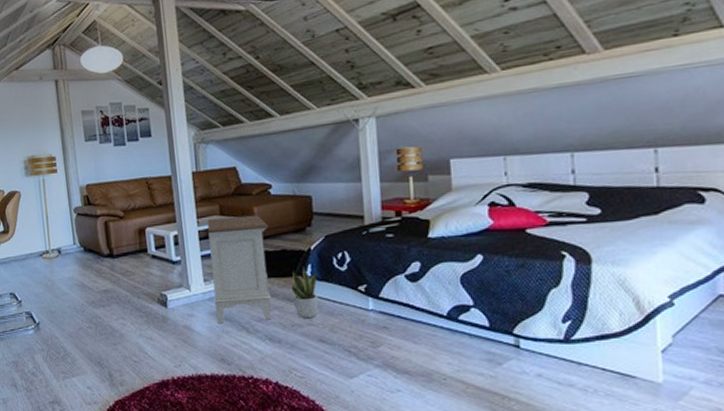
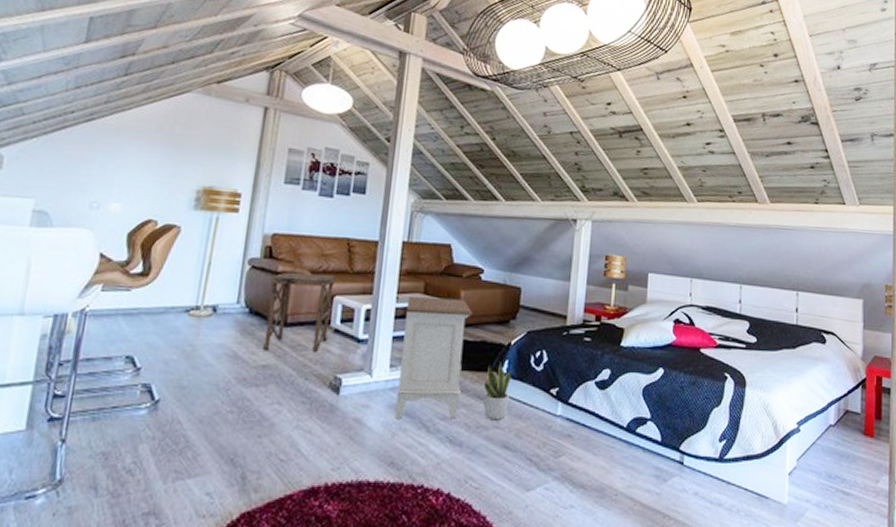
side table: none [93,210,148,279] -> present [263,272,336,352]

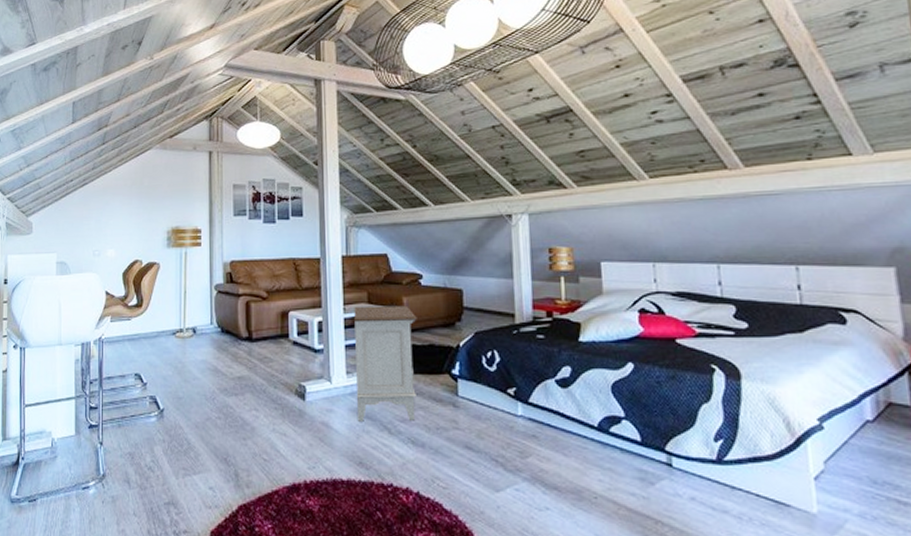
side table: present [263,272,336,352] -> none [234,292,289,364]
potted plant: present [483,361,512,421] -> none [437,363,466,422]

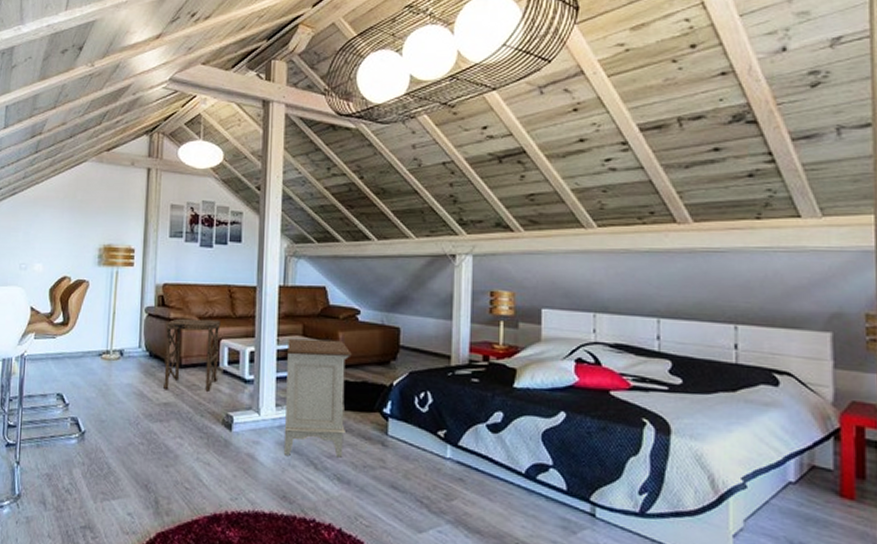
side table: none [234,292,289,364] -> present [164,318,221,391]

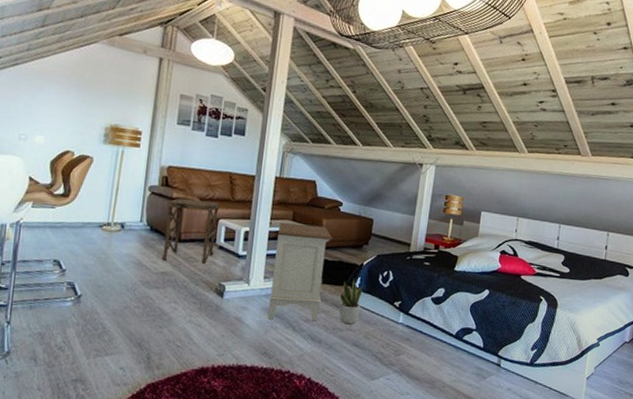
potted plant: none [367,402,396,461] -> present [339,278,364,325]

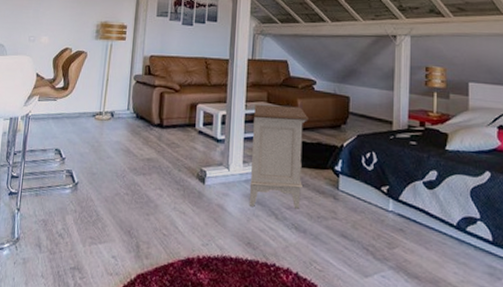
side table: present [162,198,220,264] -> none [147,85,198,149]
potted plant: present [339,278,364,325] -> none [321,161,346,213]

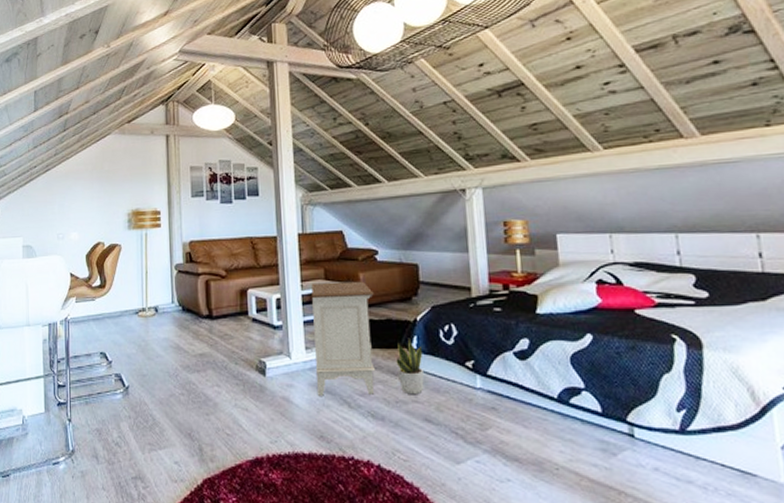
potted plant: none [321,161,346,213] -> present [396,337,424,395]

